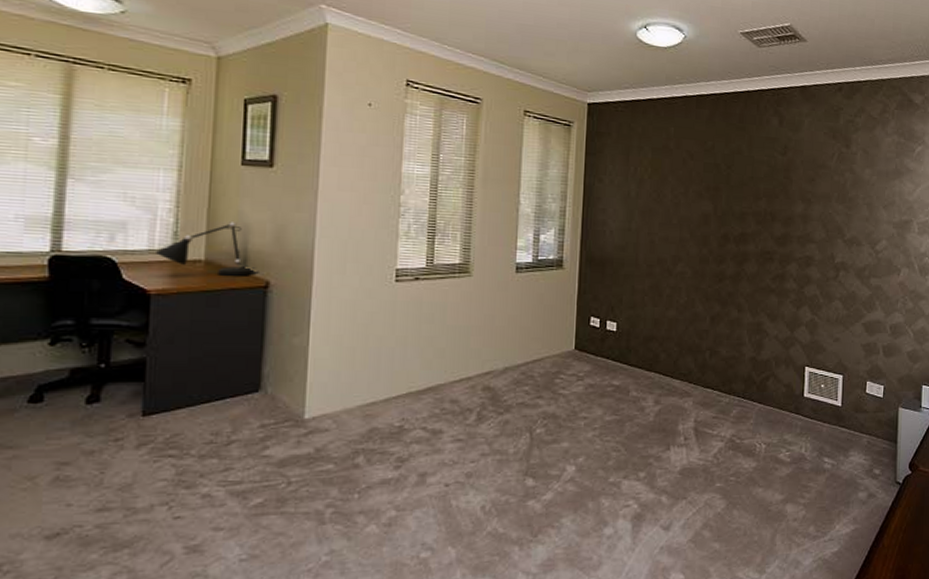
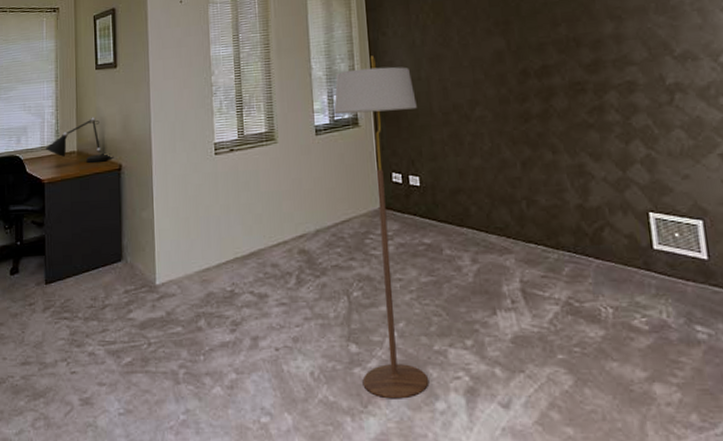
floor lamp: none [535,200,624,528] -> present [334,55,429,399]

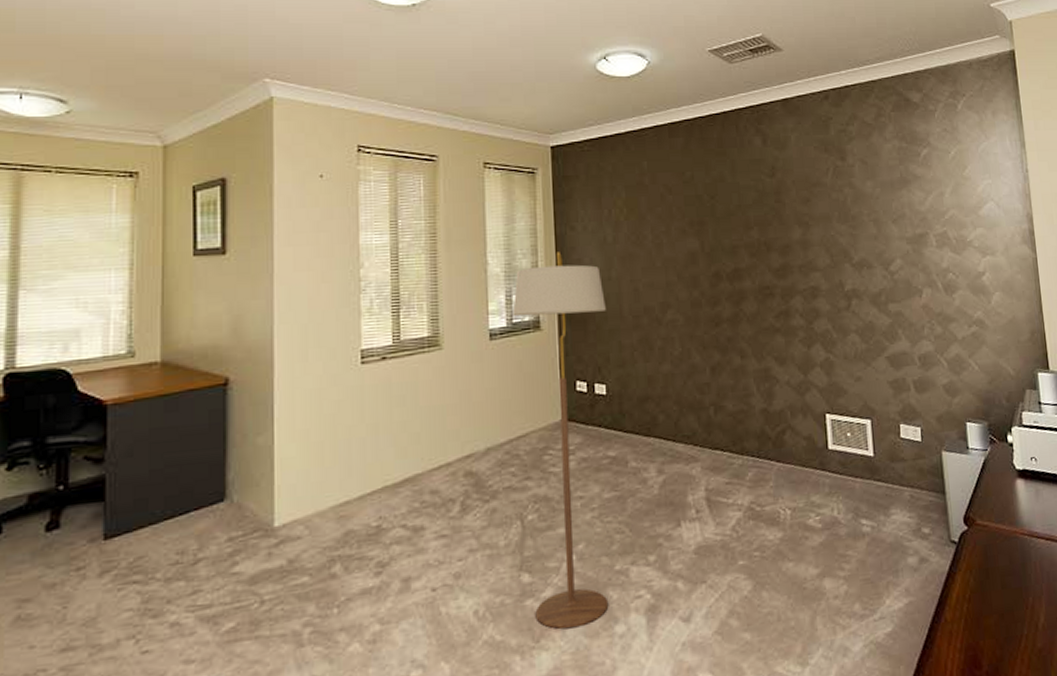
desk lamp: present [46,117,115,164] -> none [111,317,219,378]

